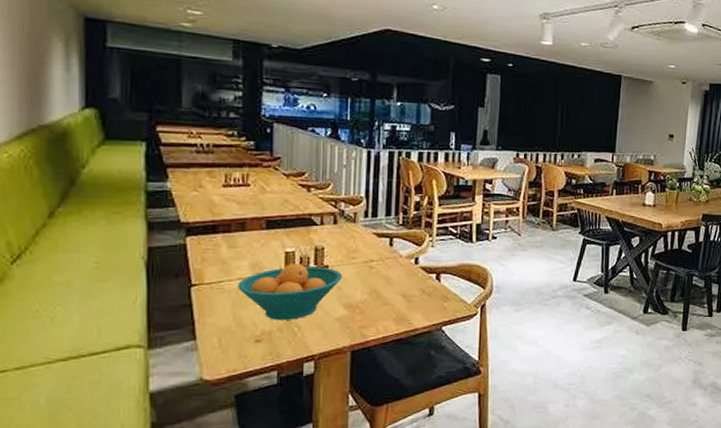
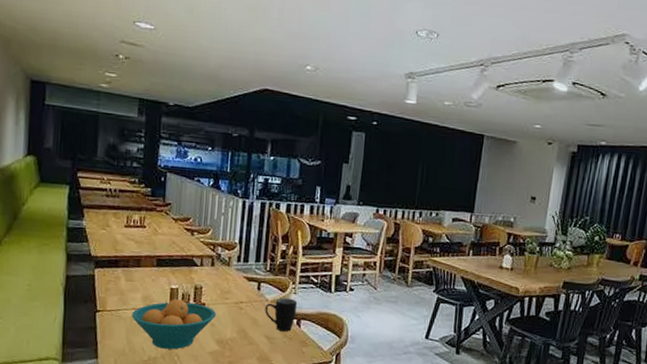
mug: none [399,252,435,287] -> present [265,298,297,332]

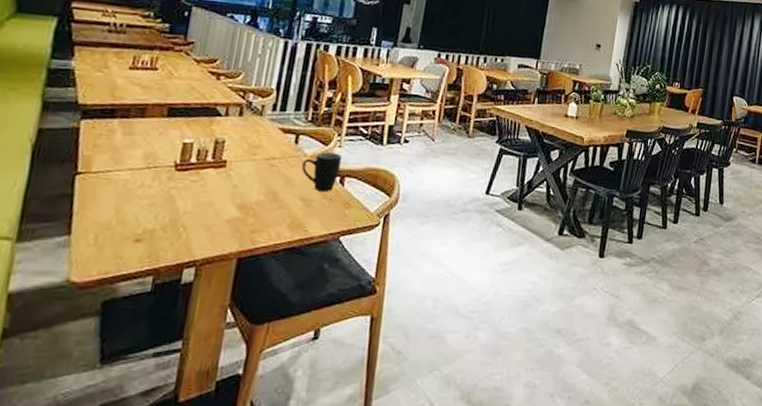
fruit bowl: present [132,298,216,350] -> none [126,155,240,219]

